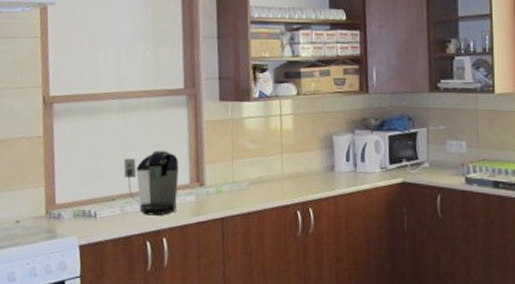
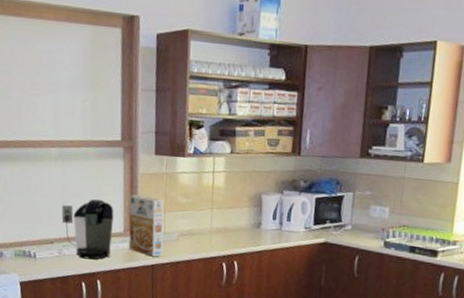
cereal box: none [194,143,233,209] -> present [129,194,165,257]

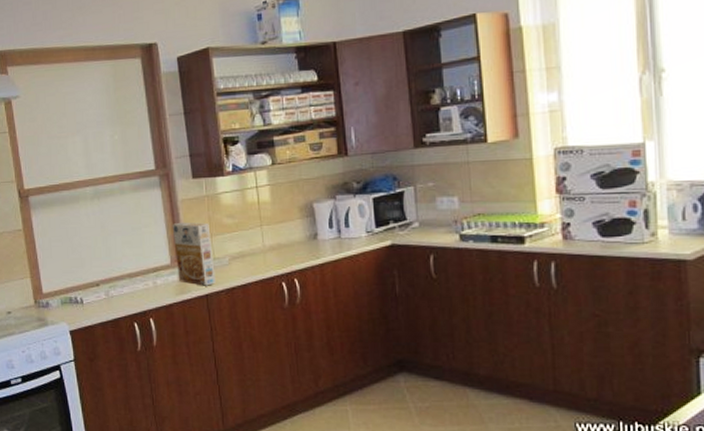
coffee maker: present [61,198,114,260] -> none [103,232,160,298]

